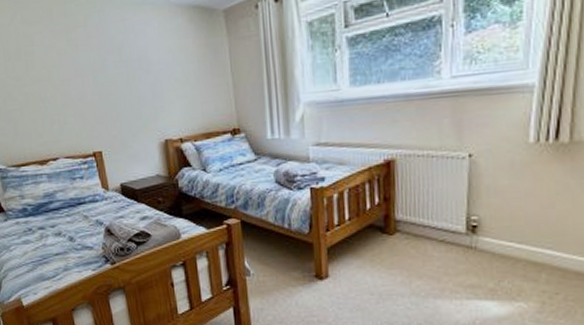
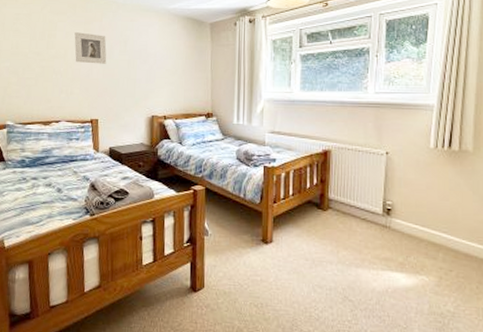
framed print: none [56,44,101,84] -> present [74,32,107,64]

